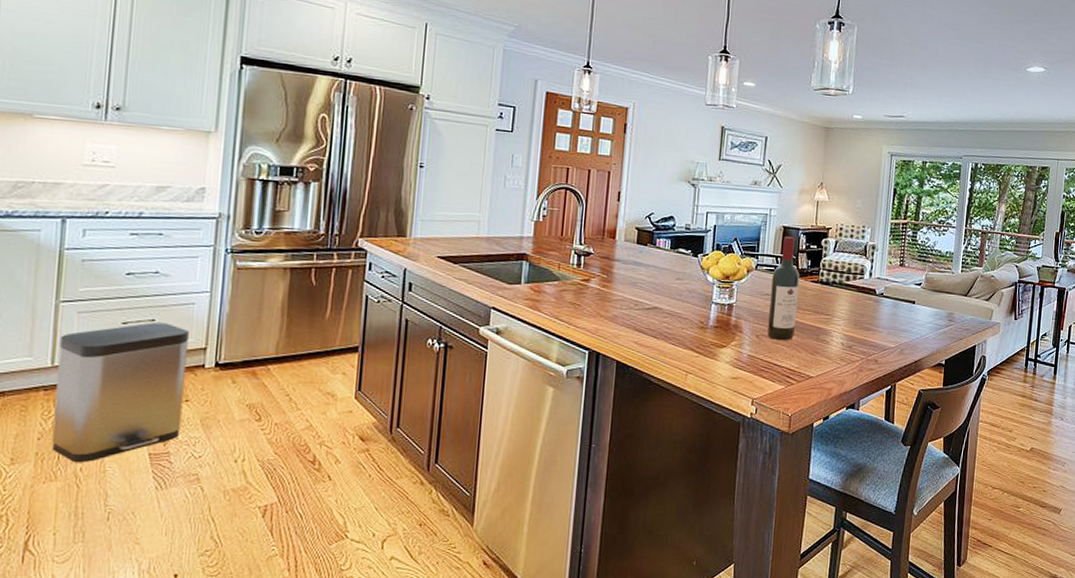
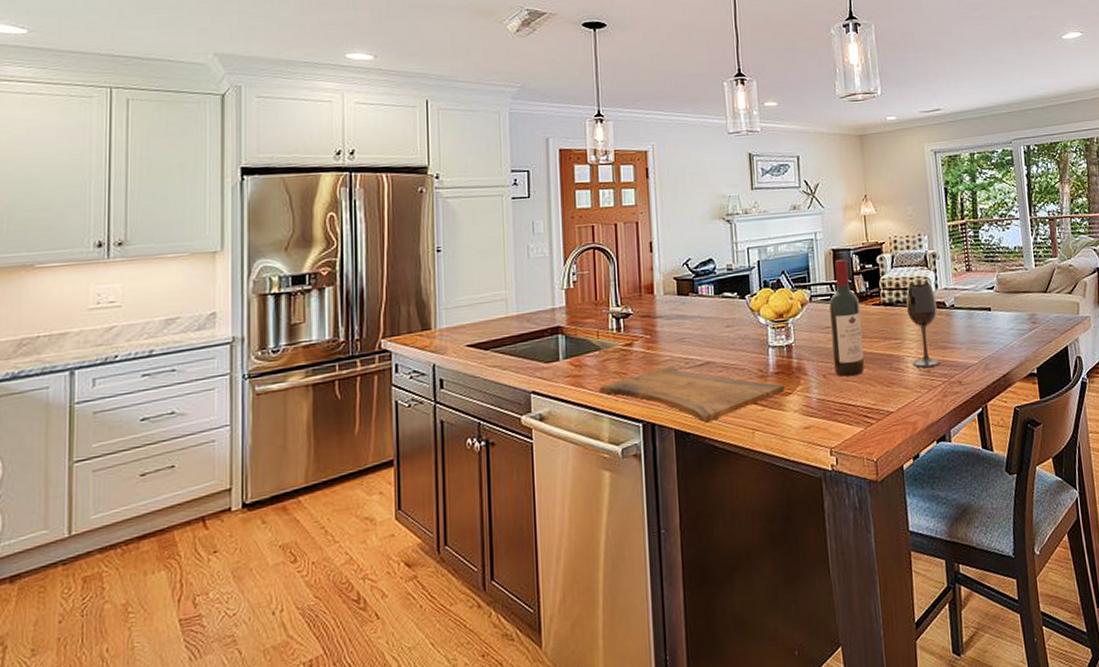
pedal bin: present [51,322,189,462] -> none [74,467,211,643]
cutting board: none [553,304,720,360] -> present [598,364,785,423]
wine glass: none [837,269,869,344] -> present [906,283,941,368]

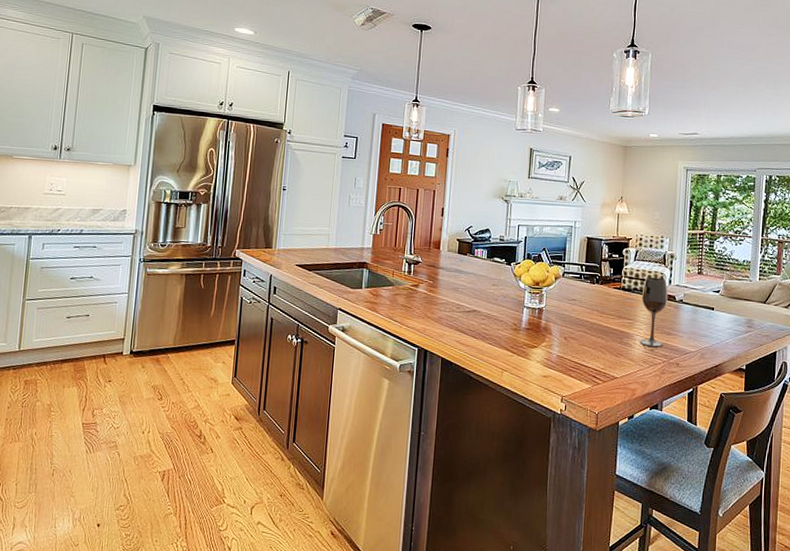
cutting board: present [598,364,785,423] -> none [388,307,532,357]
wine bottle: present [829,258,865,377] -> none [574,246,604,342]

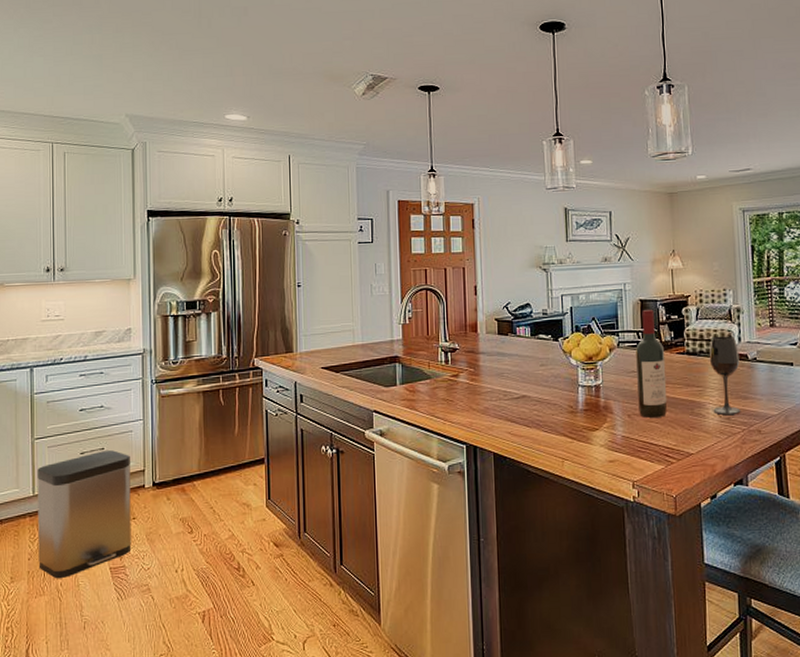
pedal bin: none [16,317,112,428] -> present [37,450,131,578]
wine bottle: none [574,246,604,342] -> present [636,309,668,418]

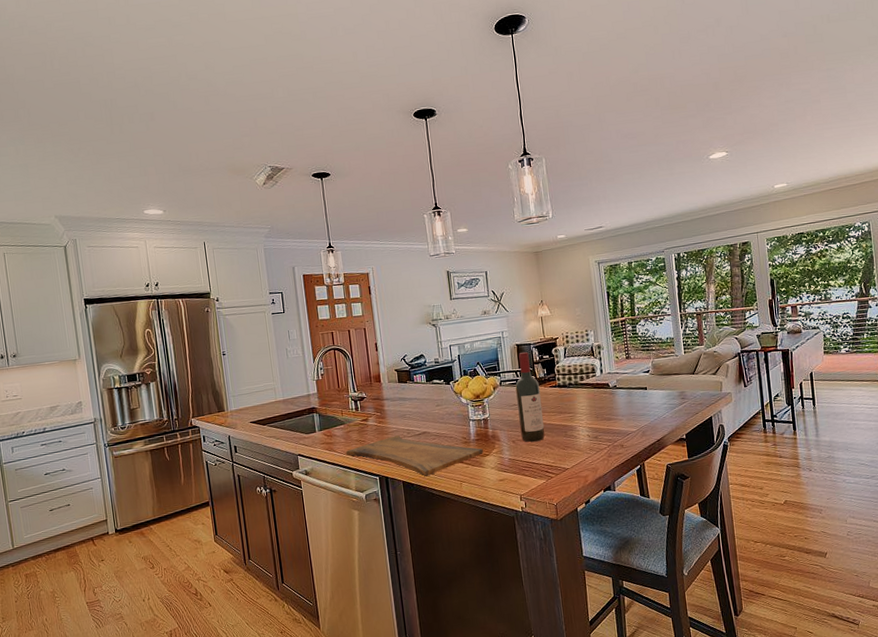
pedal bin: present [37,450,131,578] -> none [14,505,103,615]
cutting board: none [429,396,592,449] -> present [345,434,483,476]
wine glass: present [709,336,741,416] -> none [577,369,606,435]

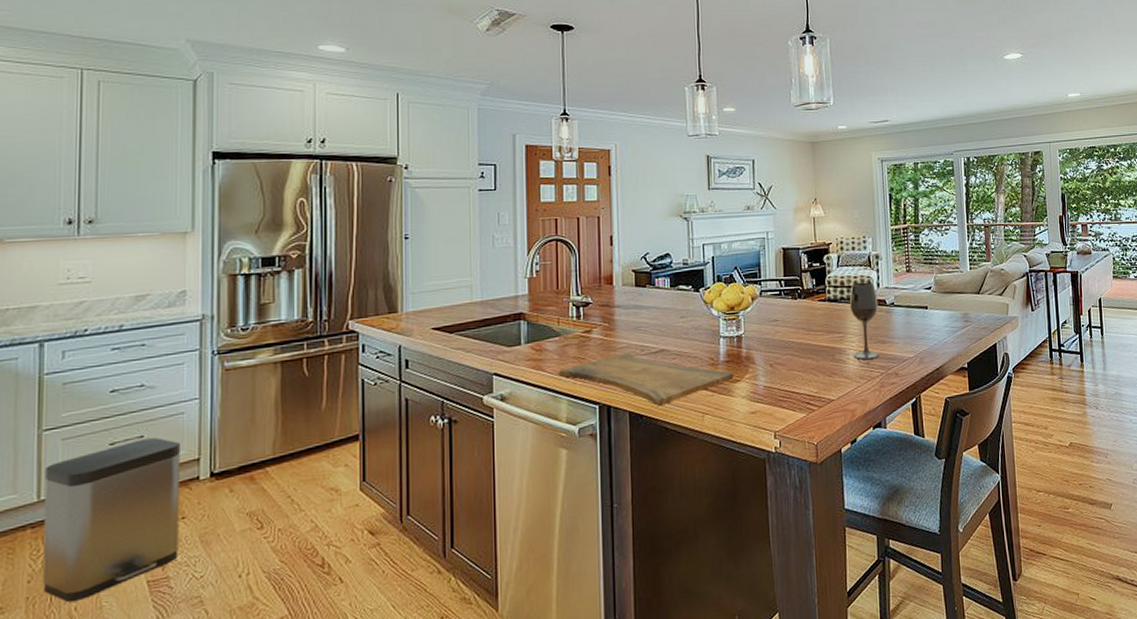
pedal bin: none [14,505,103,615] -> present [43,437,180,602]
wine bottle: present [515,351,545,442] -> none [778,257,810,366]
wine glass: none [577,369,606,435] -> present [849,282,880,360]

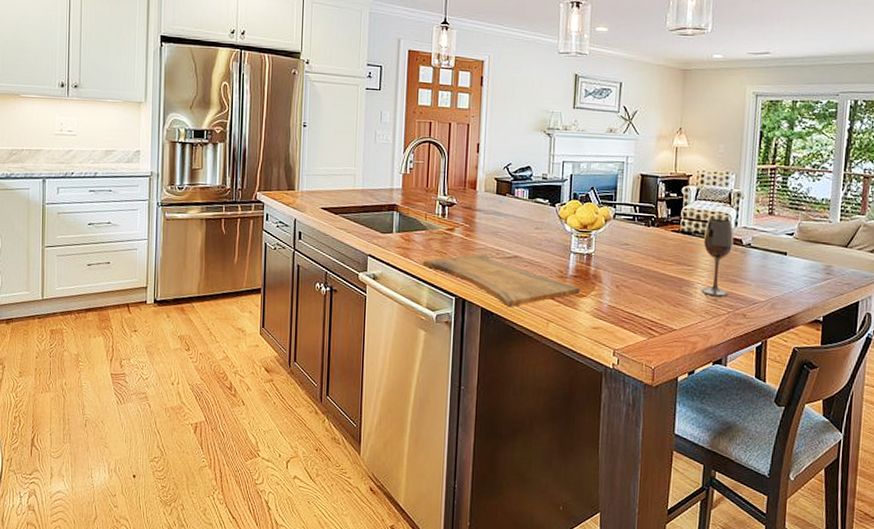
pedal bin: present [43,437,180,602] -> none [45,265,134,378]

